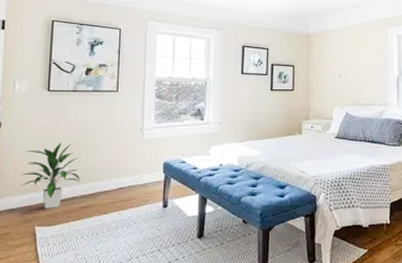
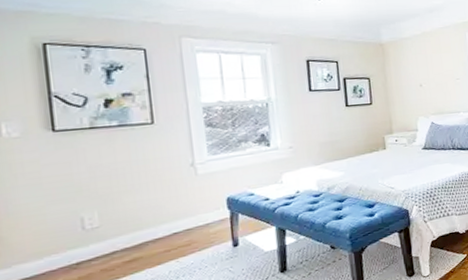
indoor plant: present [20,142,81,209] -> none [31,189,120,271]

